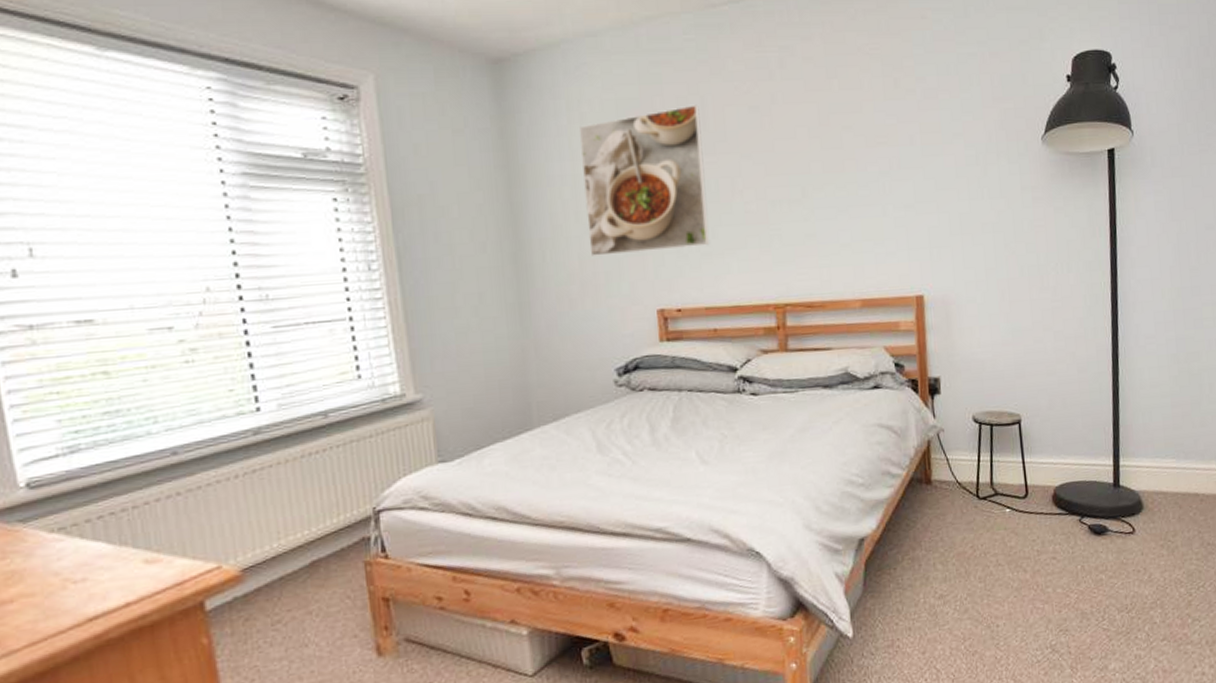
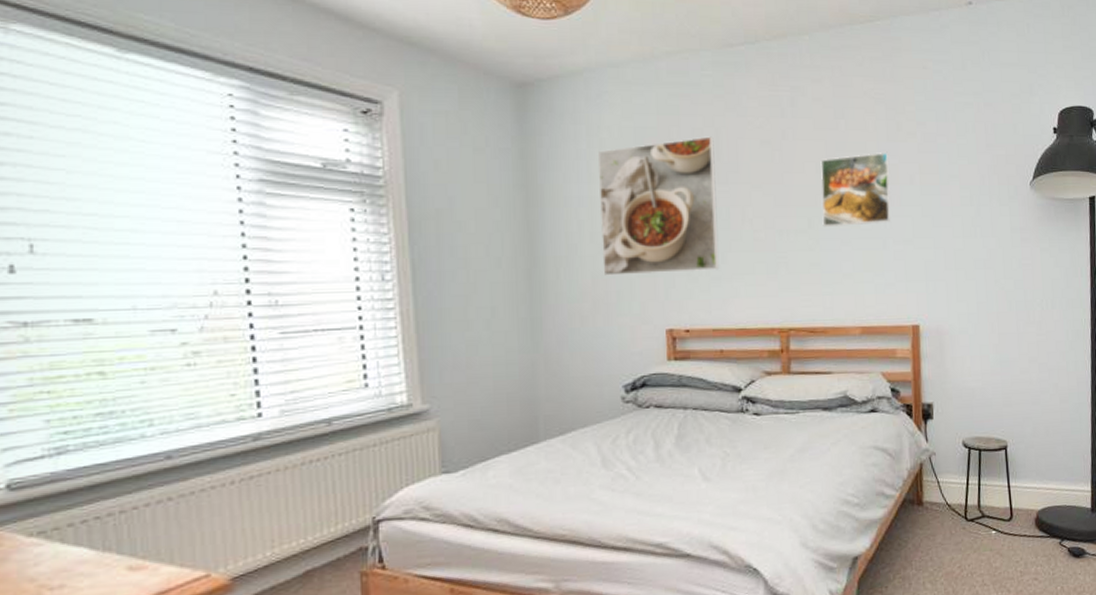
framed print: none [813,111,890,196] -> present [820,151,891,228]

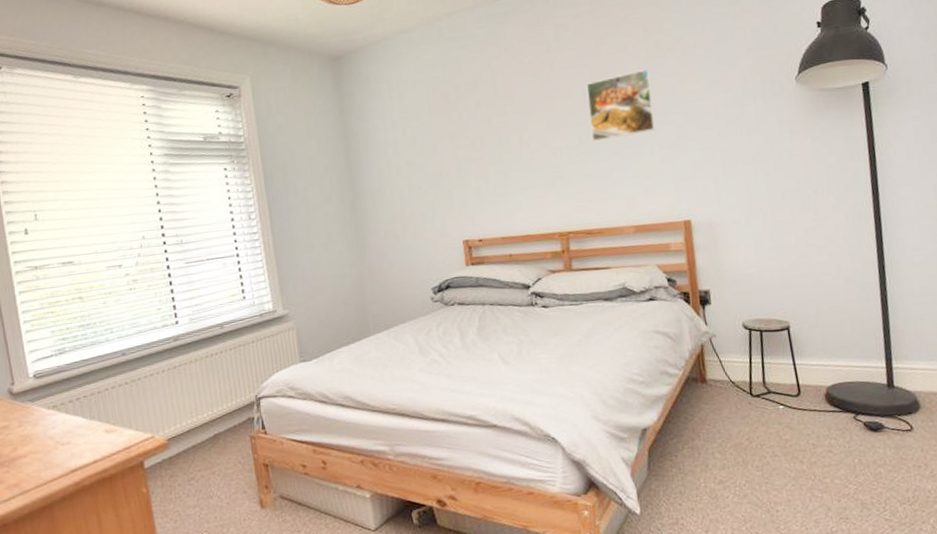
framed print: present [598,136,719,276] -> none [398,77,503,201]

